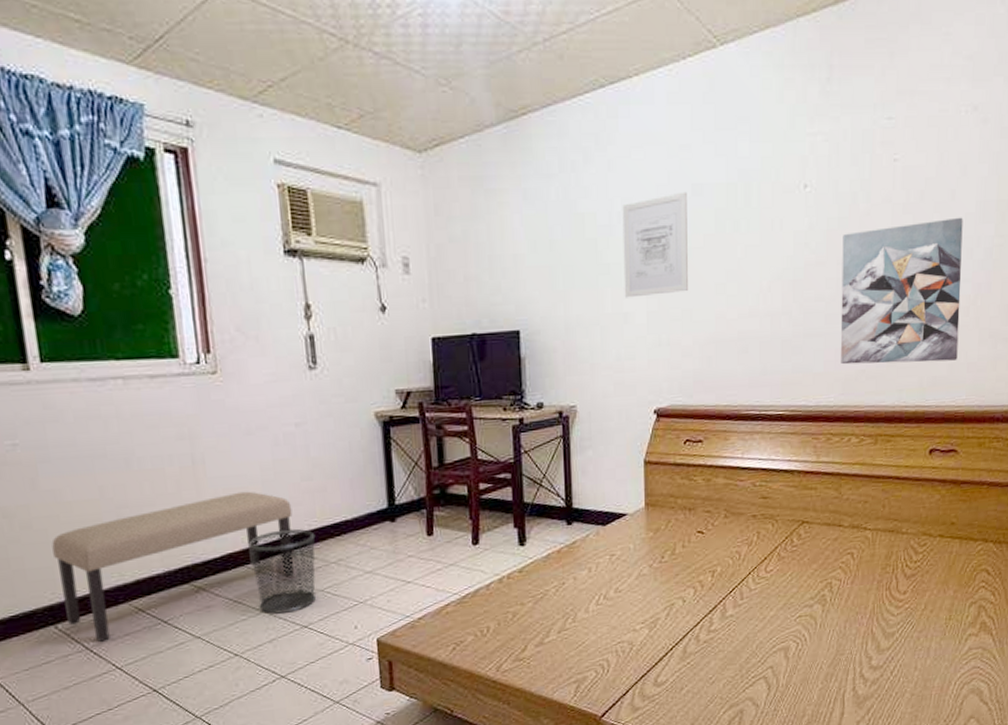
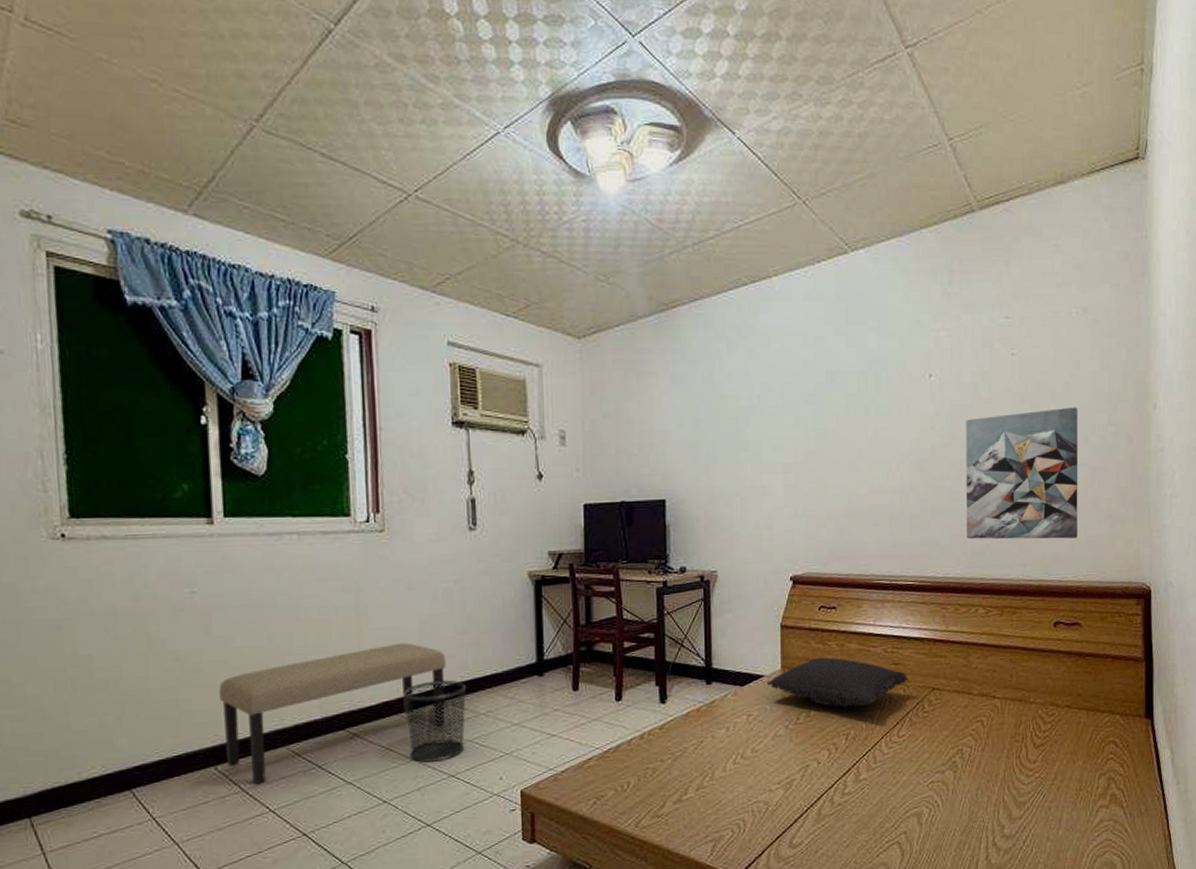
wall art: present [622,191,688,298] -> none [762,378,822,473]
pillow: none [630,493,778,545] -> present [766,657,909,708]

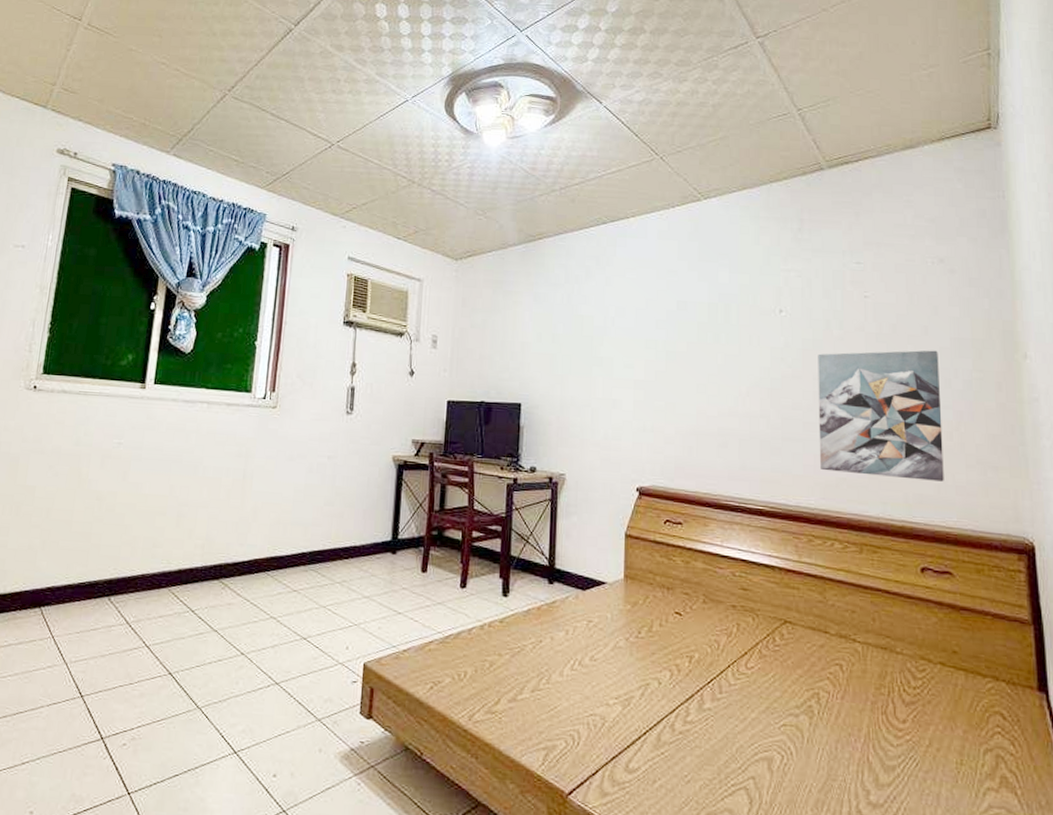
bench: present [219,642,446,784] -> none [119,507,313,619]
waste bin: present [402,680,467,763] -> none [270,545,328,623]
pillow: present [766,657,909,708] -> none [608,571,759,629]

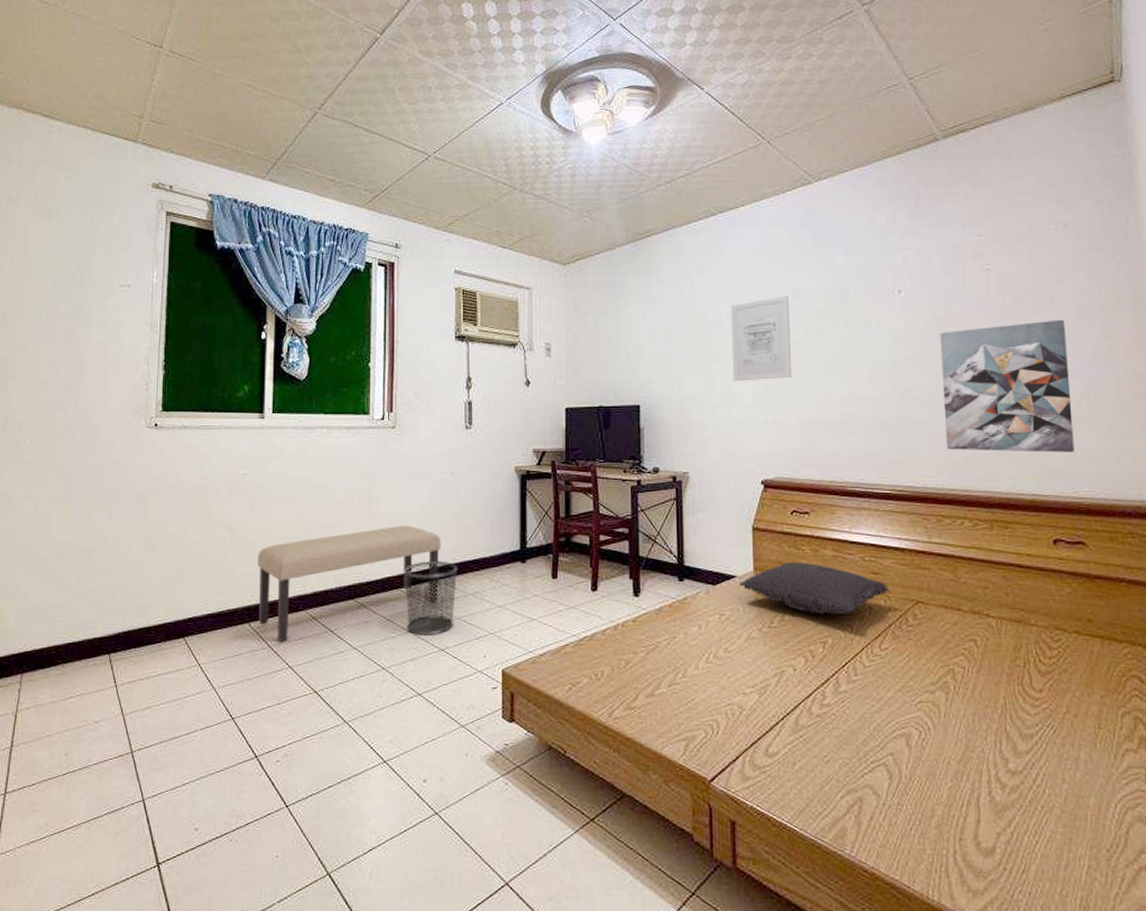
bench: none [119,507,313,619] -> present [258,525,441,642]
waste bin: none [270,545,328,623] -> present [403,561,458,635]
pillow: none [608,571,759,629] -> present [739,562,890,615]
wall art: none [614,306,673,388] -> present [730,295,791,382]

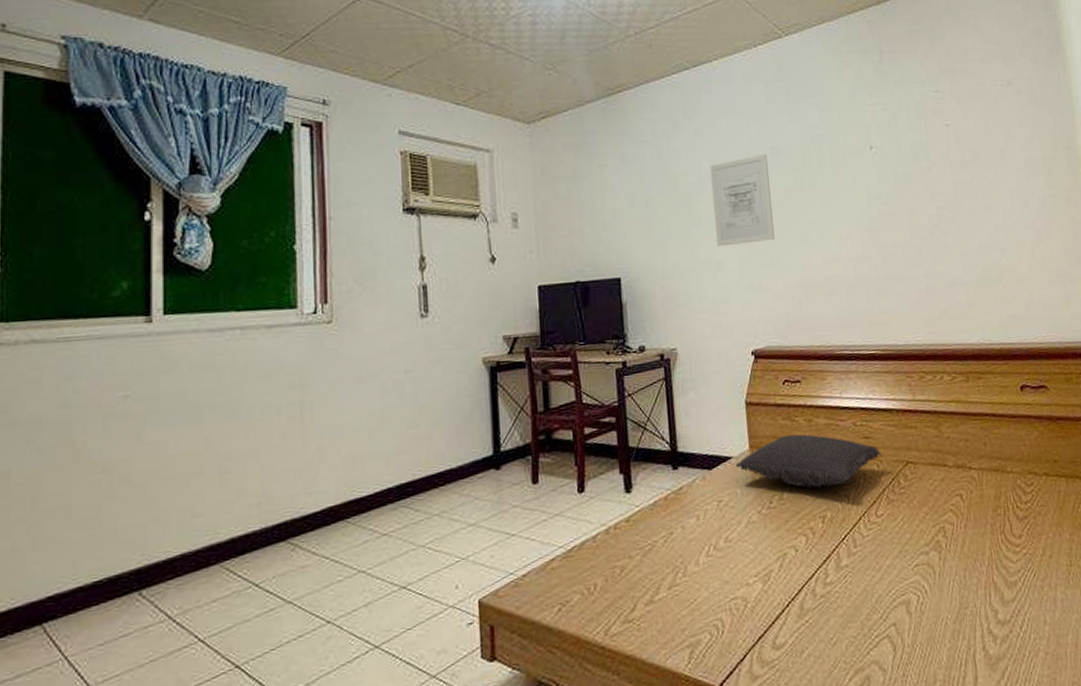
bench: present [258,525,441,642] -> none [149,440,397,610]
waste bin: present [403,561,458,635] -> none [349,478,419,574]
wall art: present [940,319,1075,452] -> none [910,172,1032,305]

